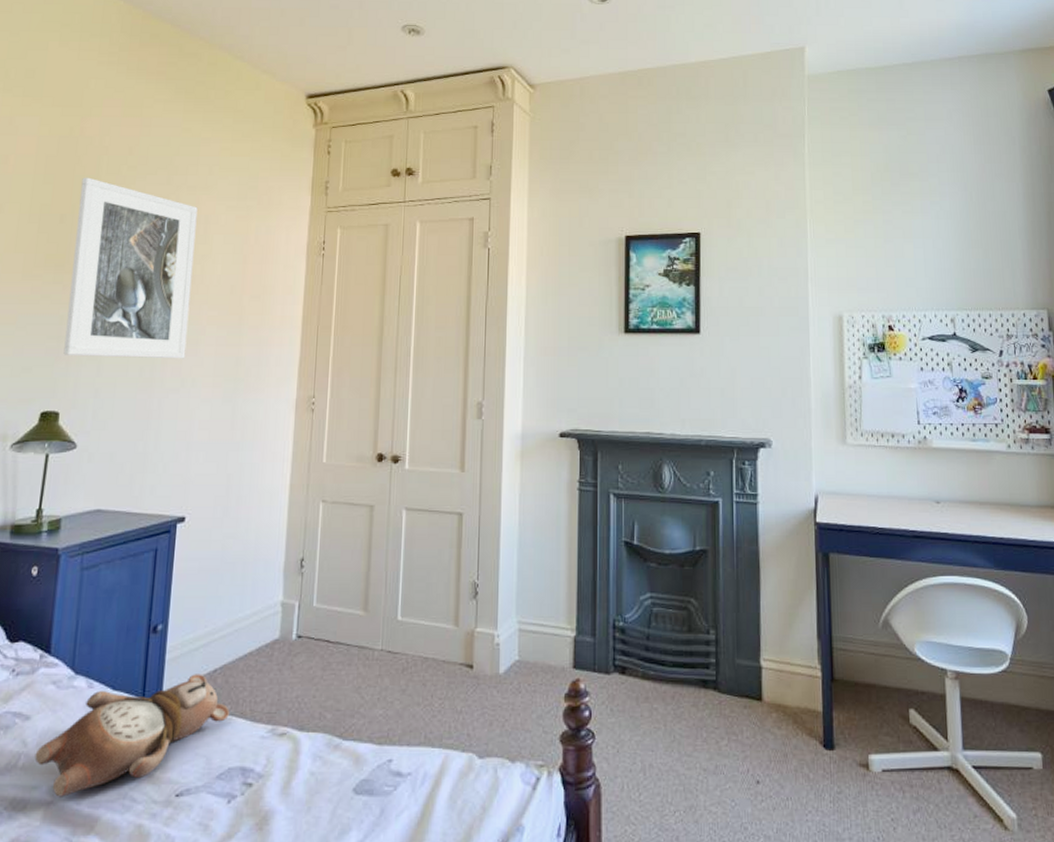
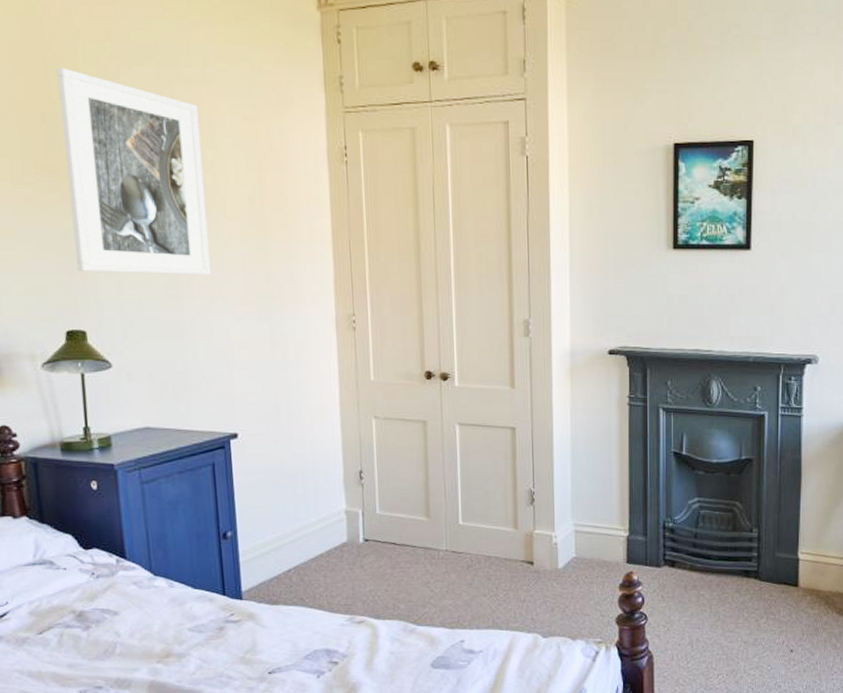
teddy bear: present [34,674,230,797] -> none [130,573,309,677]

